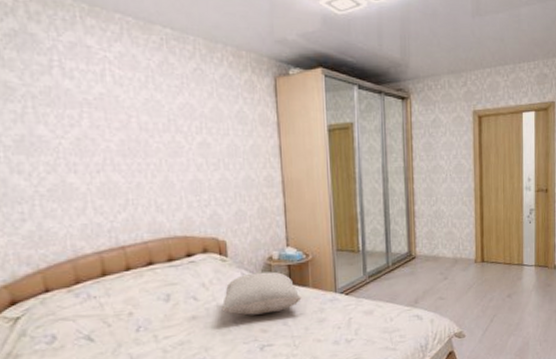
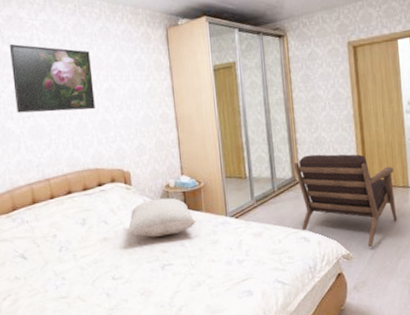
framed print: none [71,78,185,167] -> present [9,43,96,113]
armchair: none [410,228,510,325] -> present [293,154,398,247]

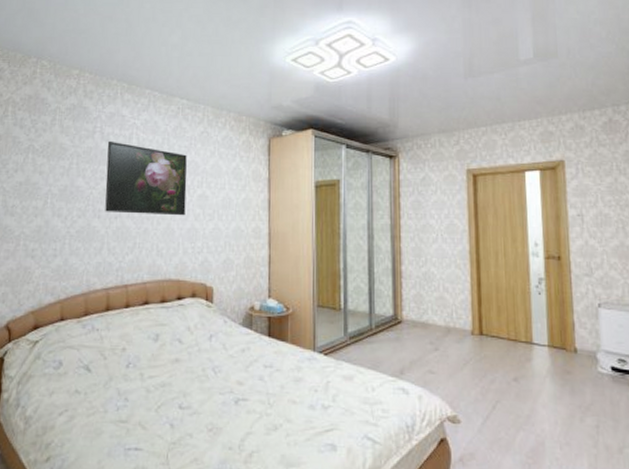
pillow: present [127,197,196,238] -> none [202,321,280,365]
armchair: present [293,154,398,247] -> none [396,292,517,411]

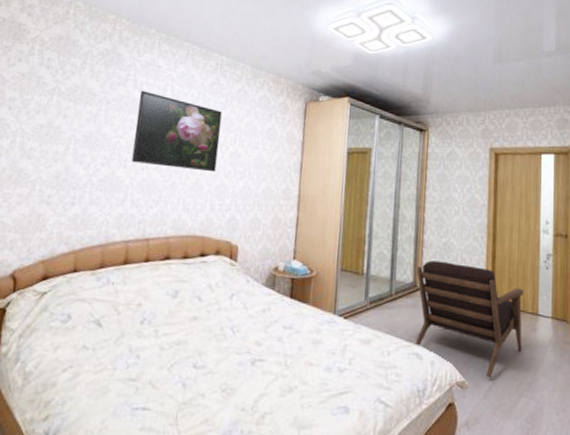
armchair: none [396,292,517,411] -> present [415,260,523,377]

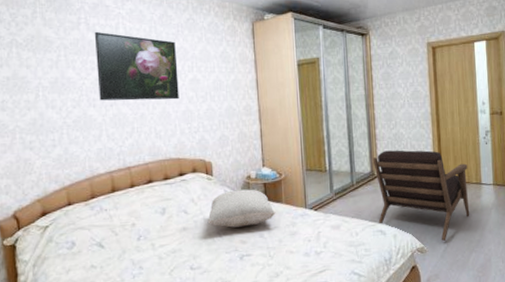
pillow: none [222,281,300,326] -> present [207,189,276,228]

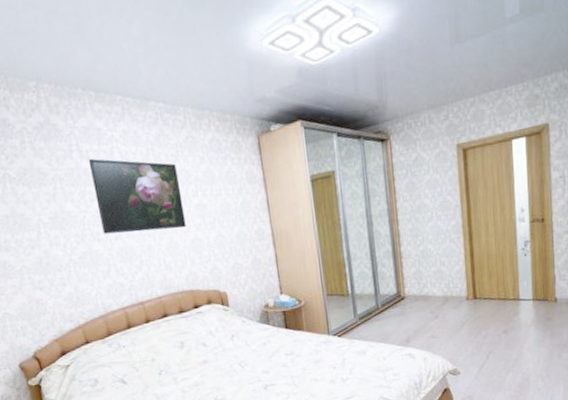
pillow: present [207,189,276,228] -> none [227,318,298,359]
armchair: present [372,150,470,241] -> none [398,267,507,362]

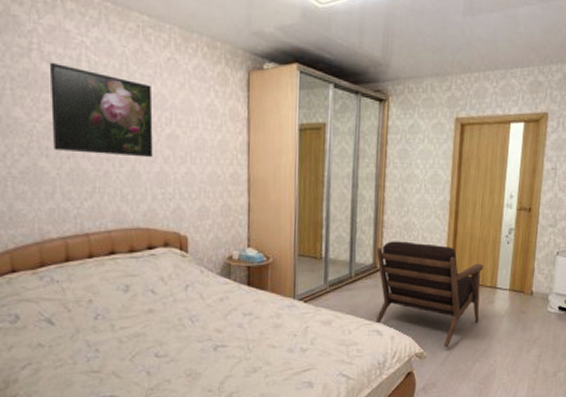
armchair: none [398,267,507,362] -> present [375,241,483,347]

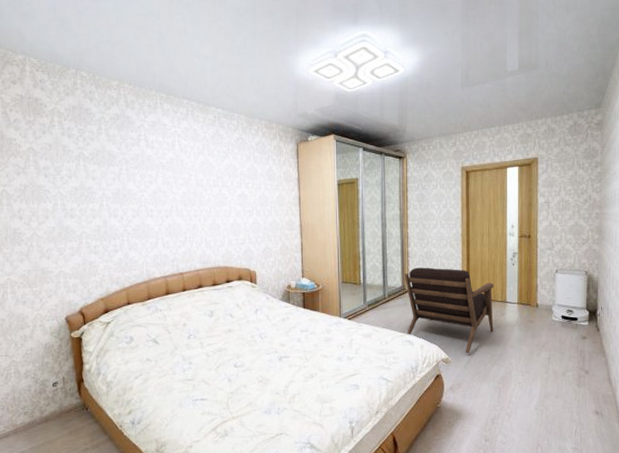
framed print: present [49,62,153,158] -> none [152,148,228,213]

